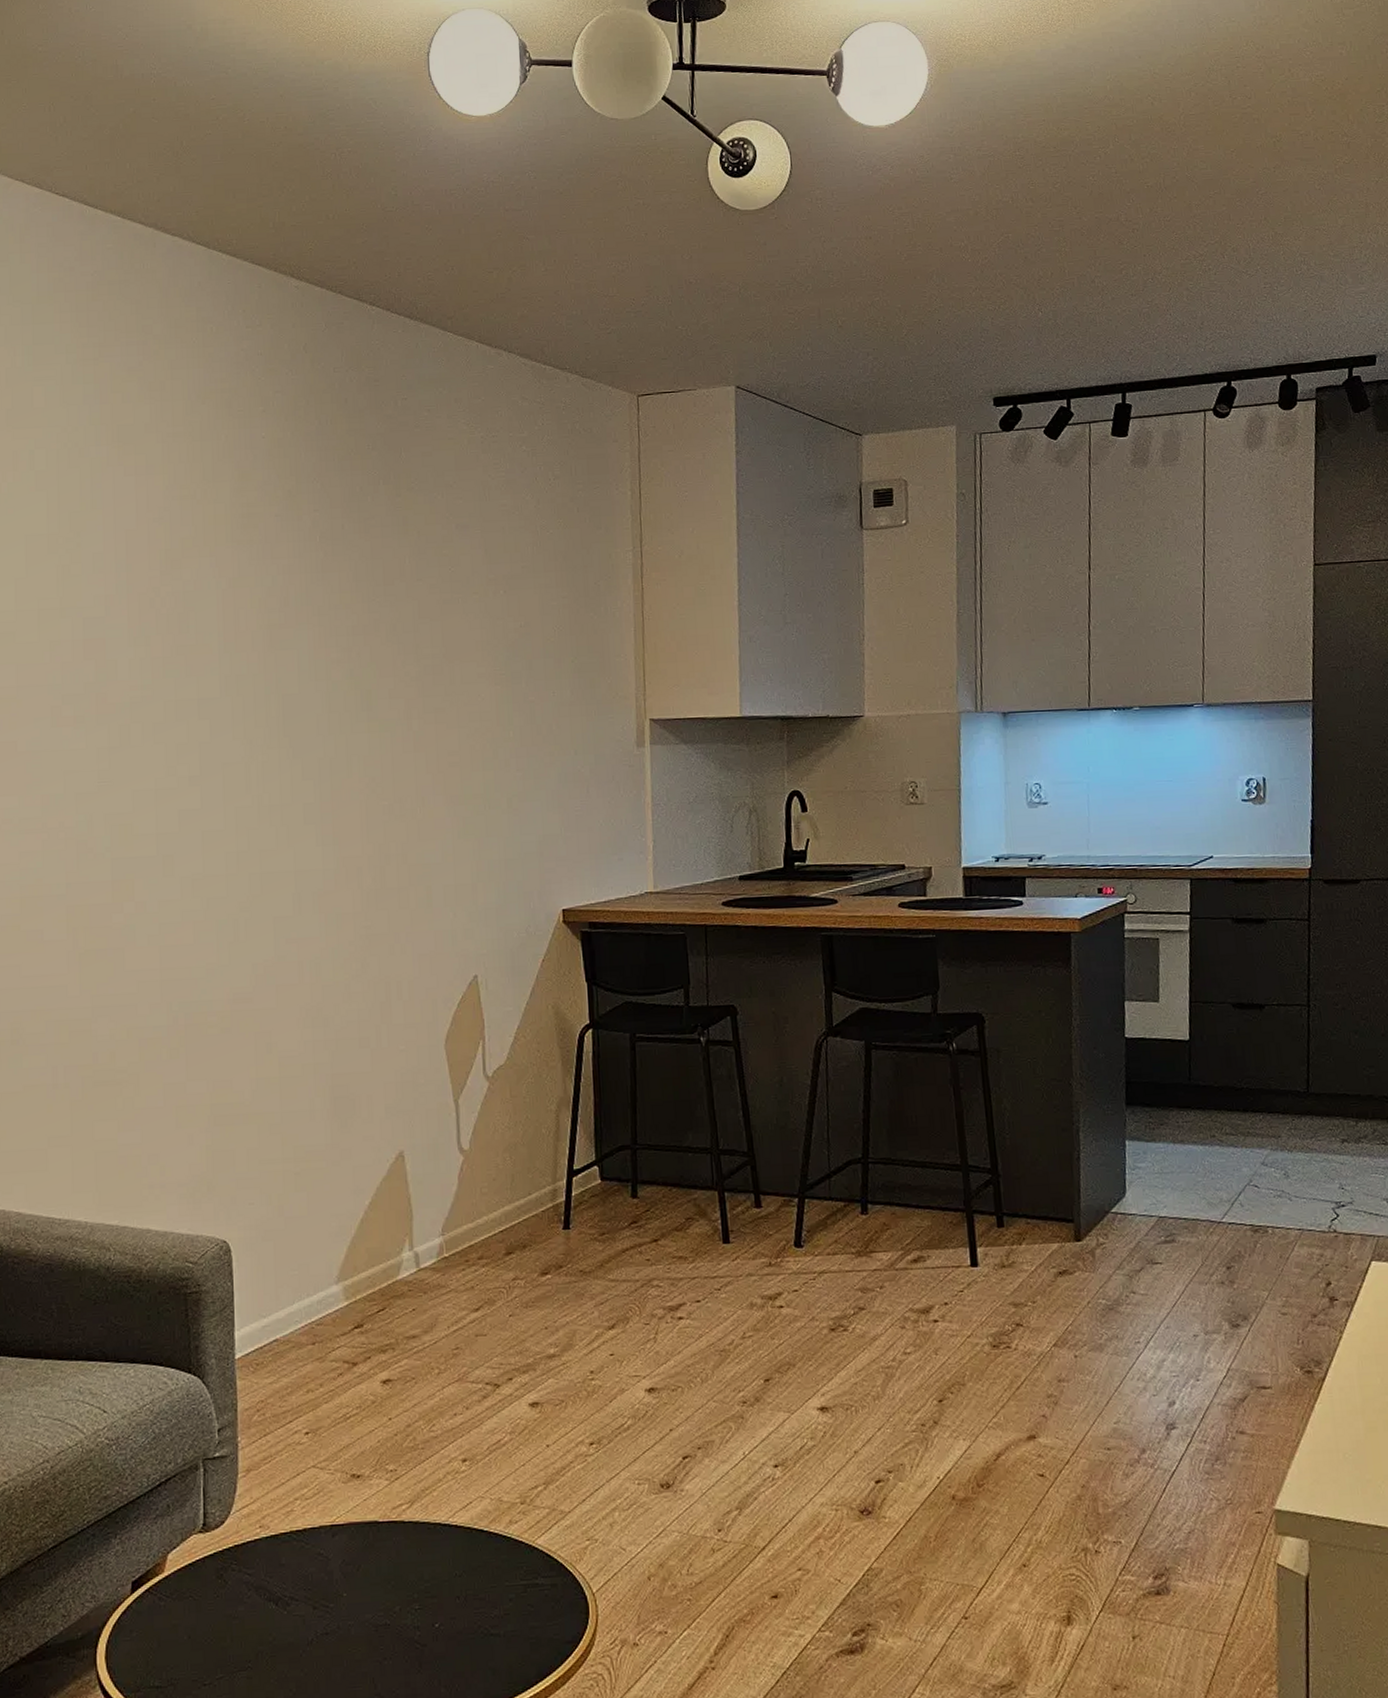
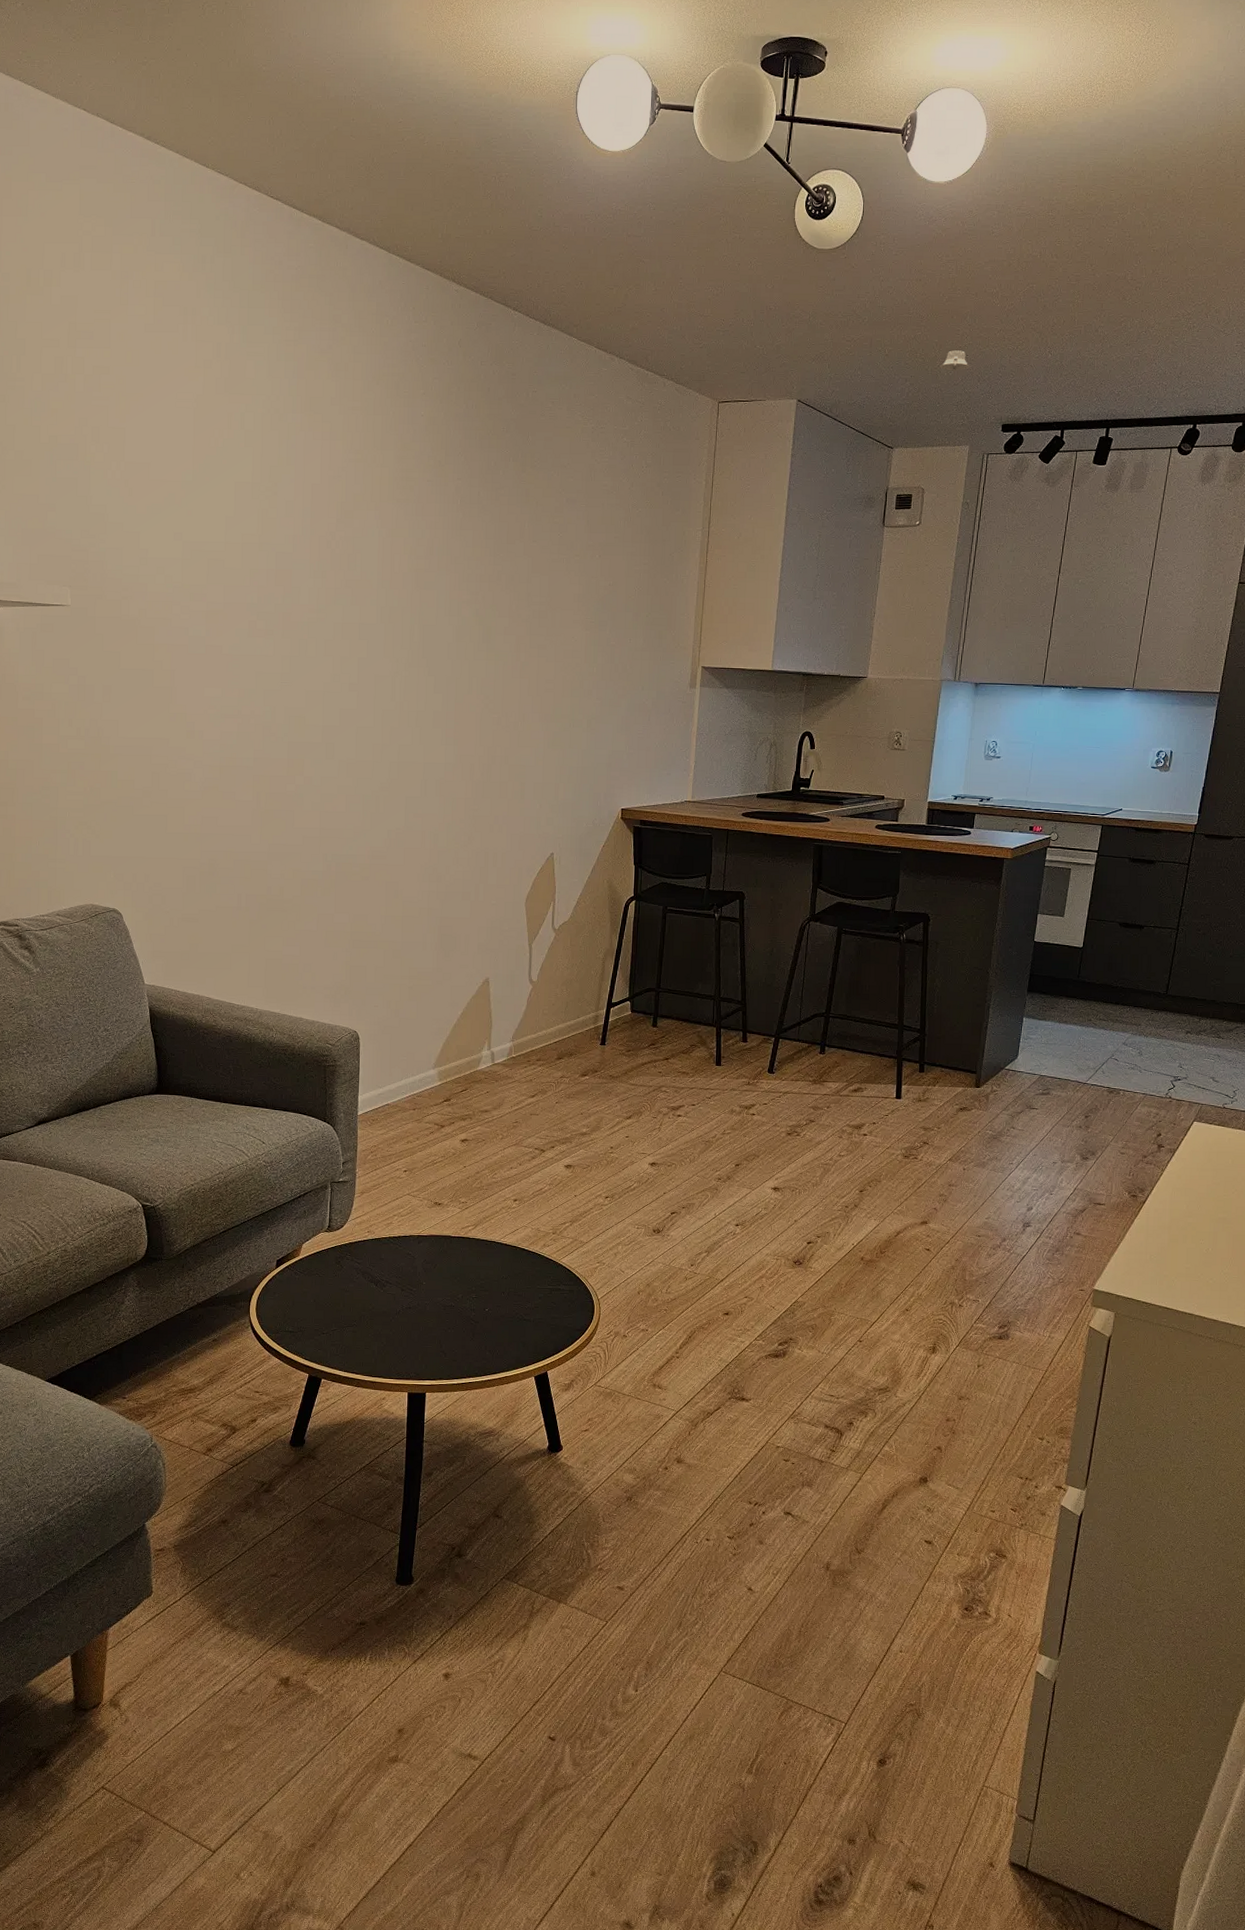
recessed light: none [907,315,945,340] -> present [940,350,970,371]

